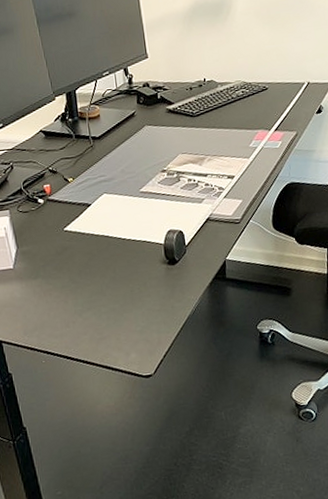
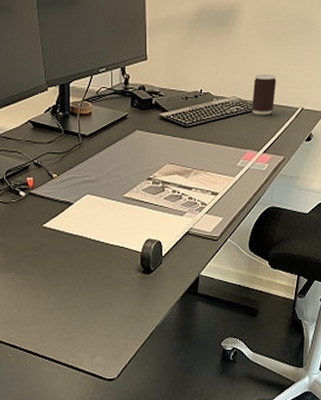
beverage can: none [255,54,280,95] -> present [252,75,277,115]

